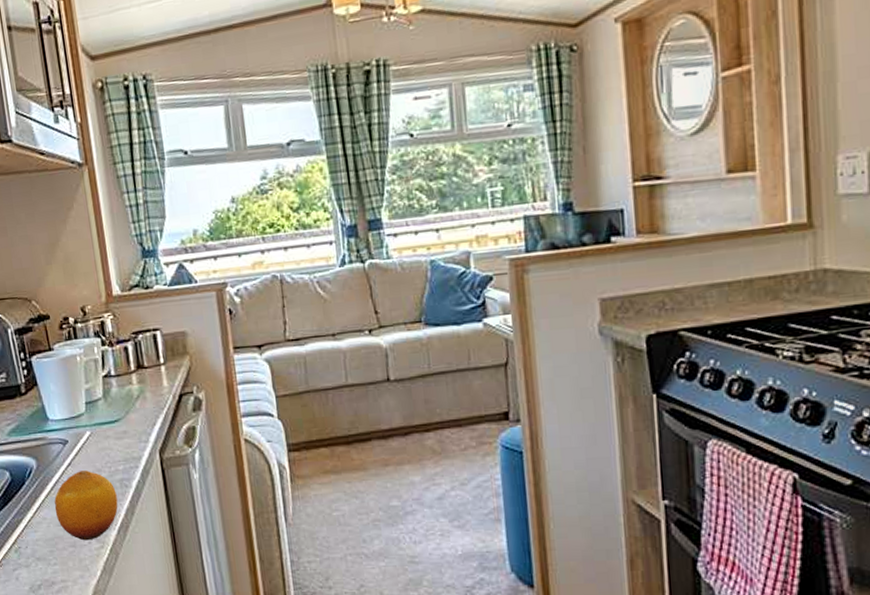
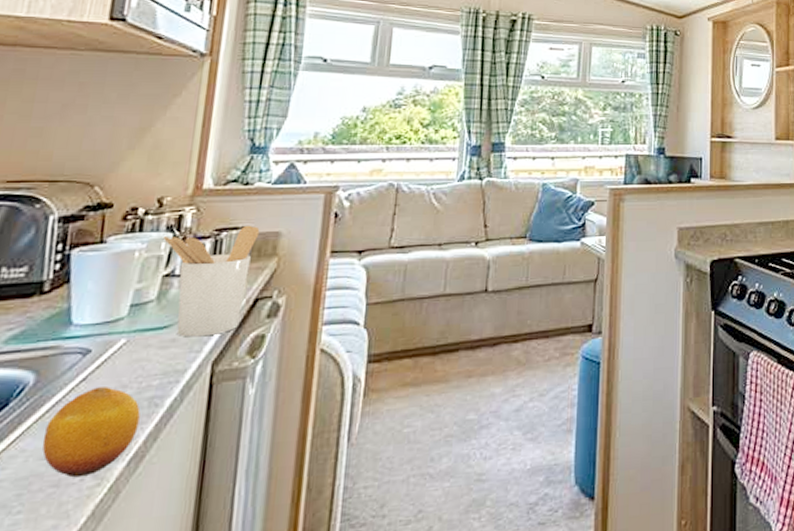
utensil holder: none [93,326,172,430] -> present [162,225,260,337]

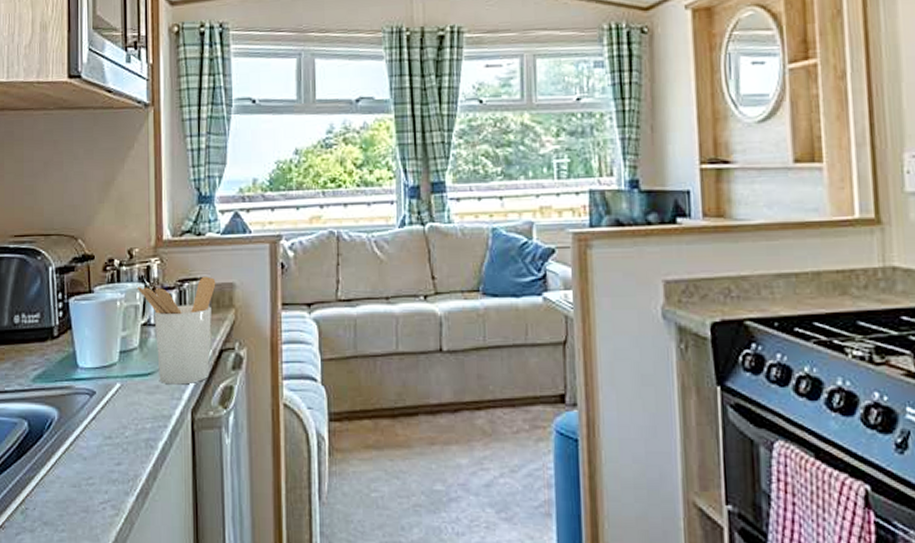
fruit: present [42,387,141,478] -> none [71,426,140,506]

